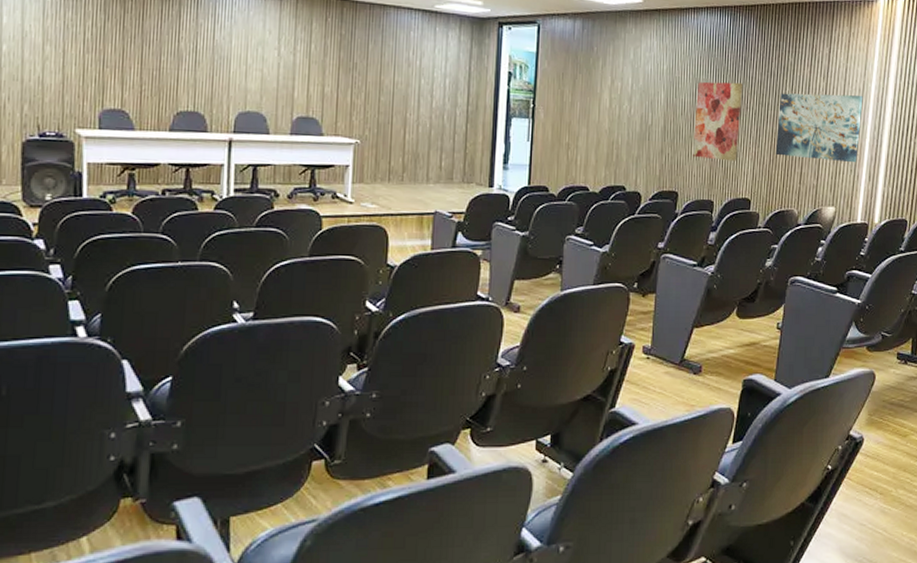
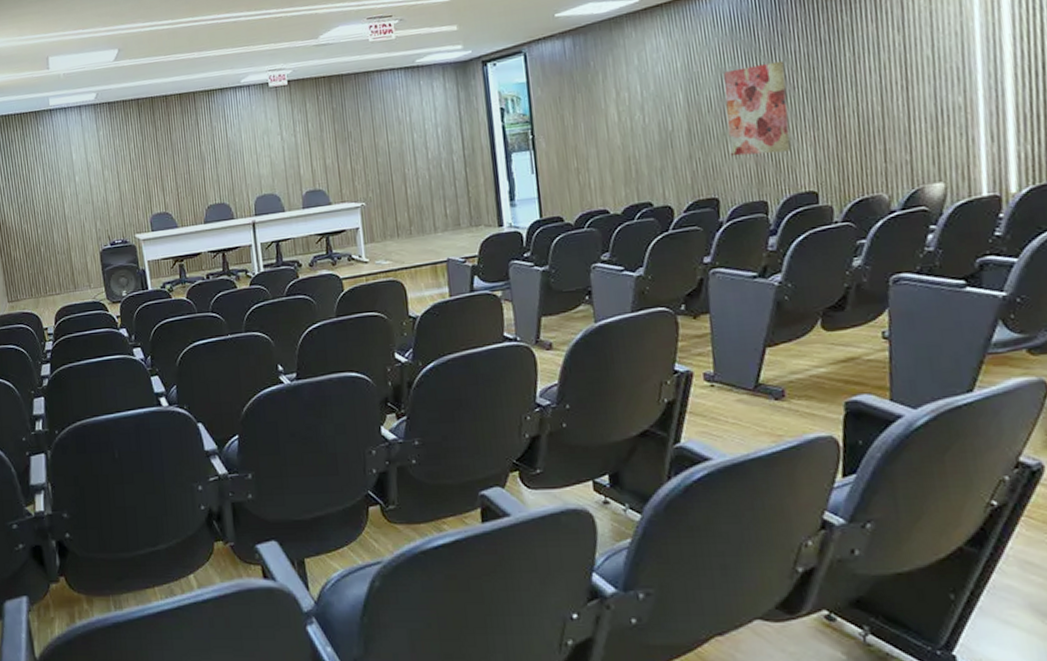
wall art: present [775,93,863,163] -> none [838,39,968,135]

